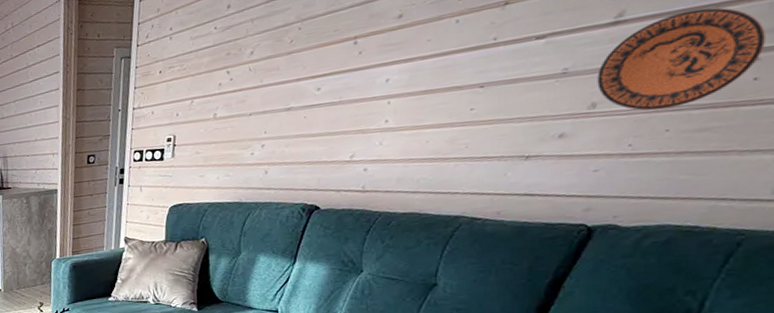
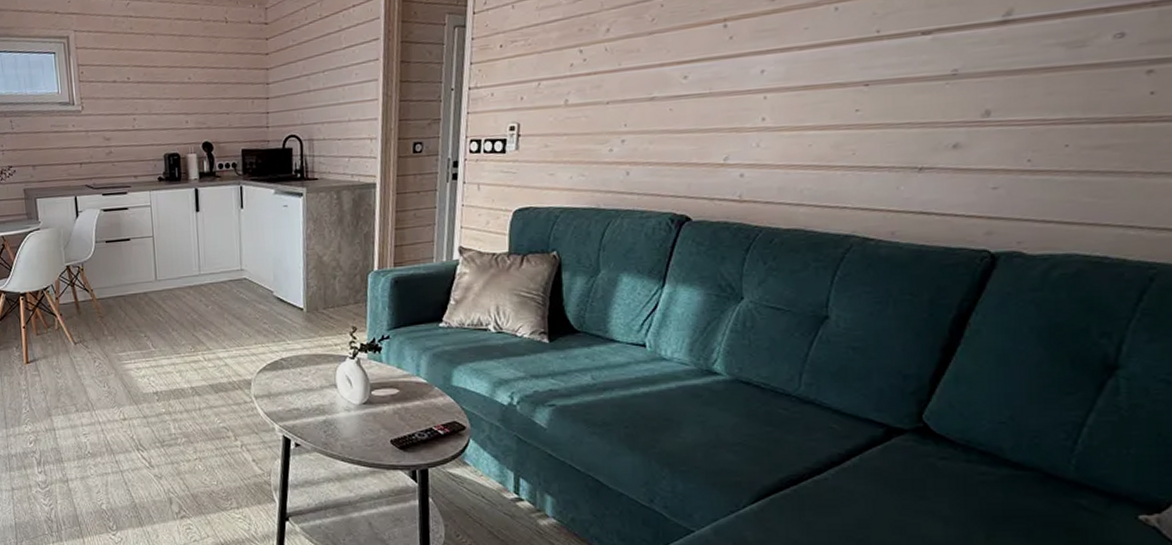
decorative plate: present [597,7,765,111] -> none [989,12,1158,123]

